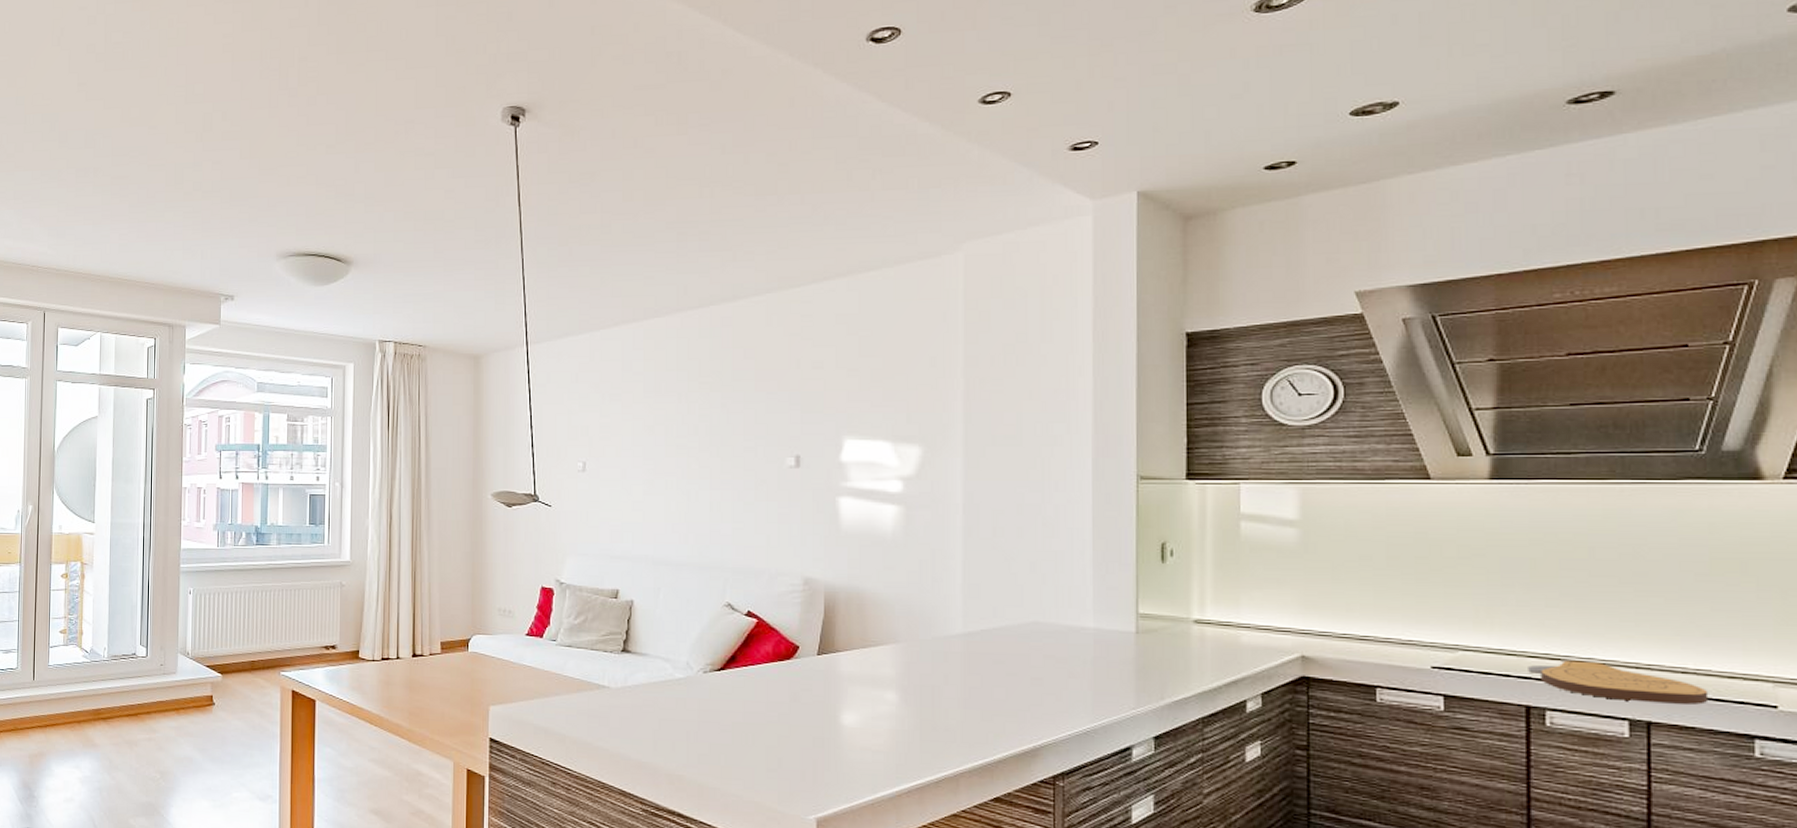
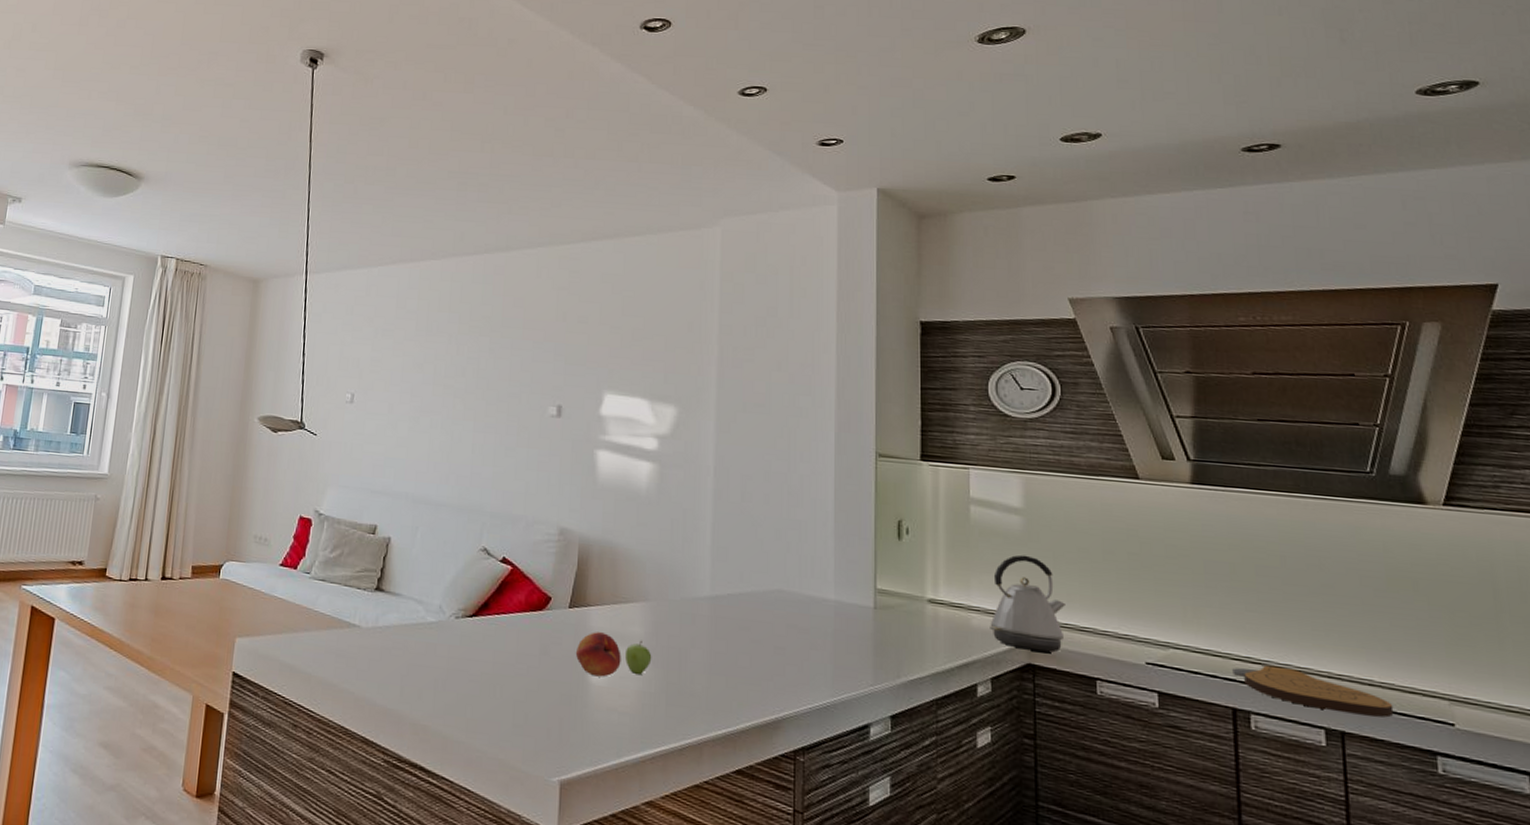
fruit: none [826,676,873,719] -> present [575,632,621,677]
fruit: none [876,681,904,714] -> present [624,640,652,674]
kettle: none [1261,567,1344,664] -> present [990,555,1065,653]

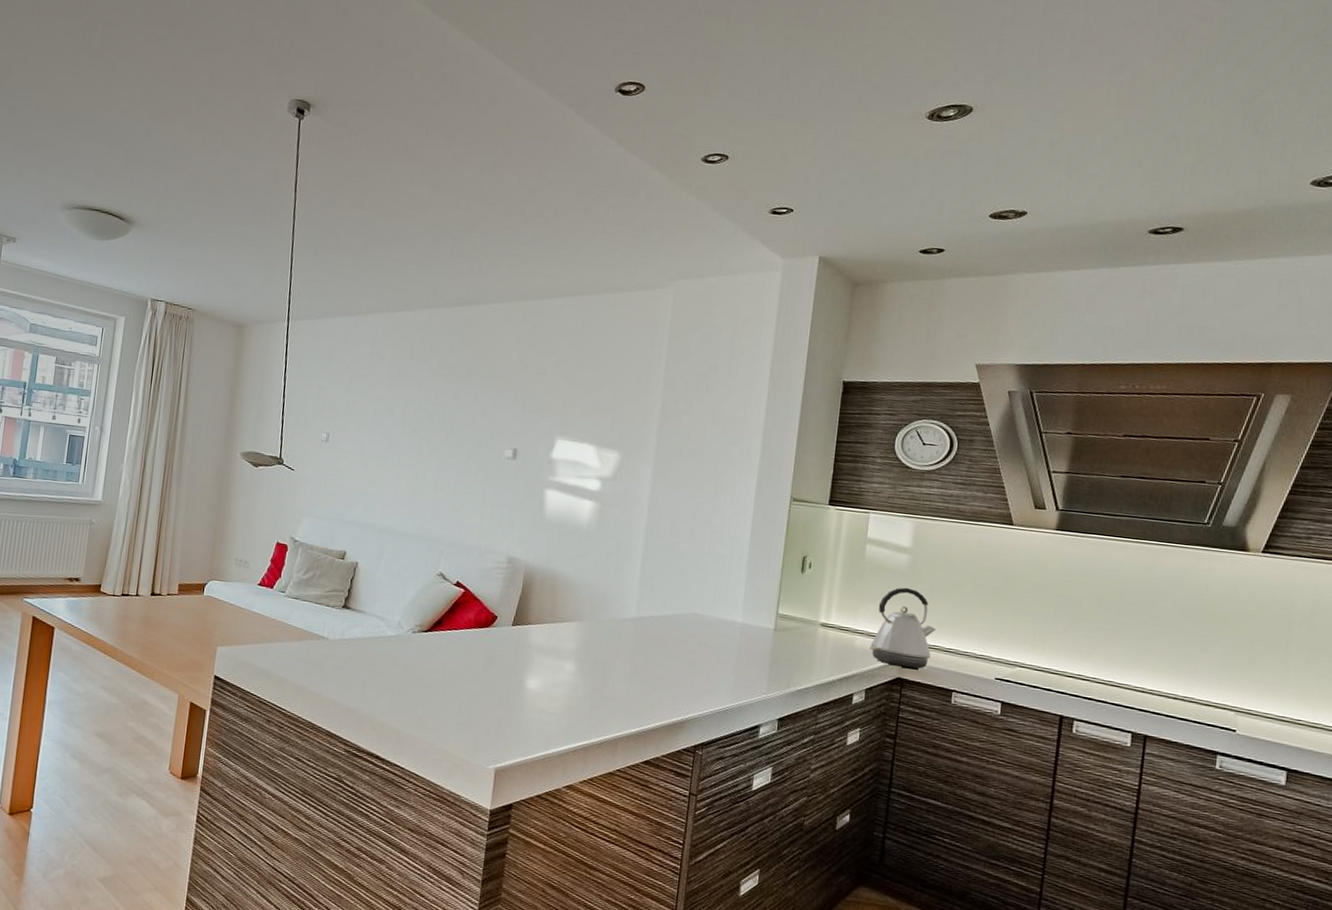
fruit: present [575,632,621,677] -> none [515,646,555,684]
fruit: present [624,640,652,674] -> none [557,653,581,682]
cutting board: present [1232,665,1394,718] -> none [1065,681,1190,725]

